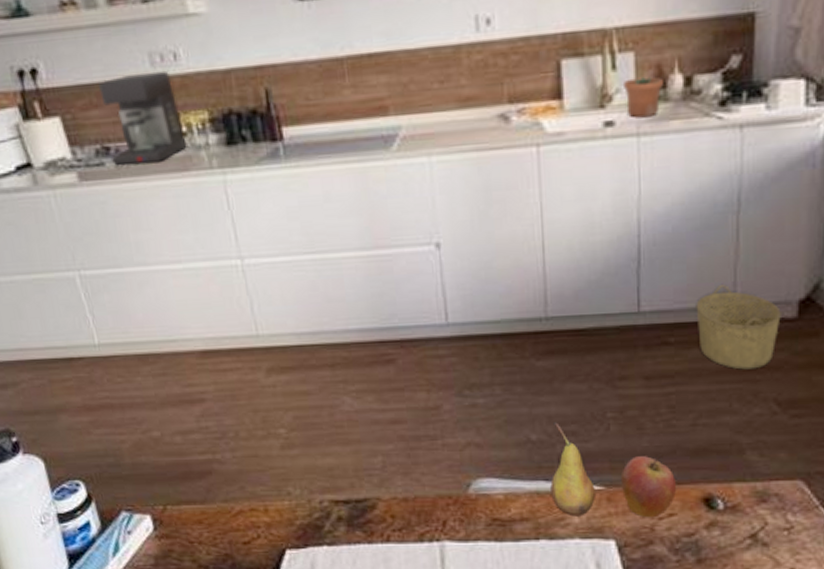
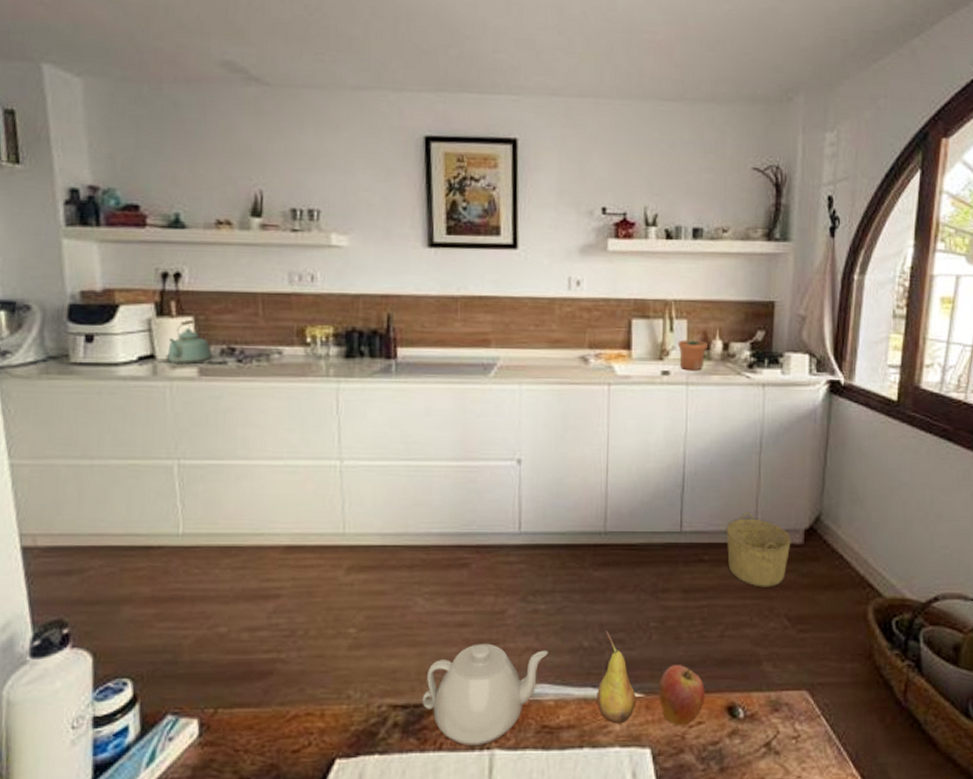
kettle: none [42,120,88,172] -> present [167,319,212,365]
coffee maker: present [98,70,186,166] -> none [235,288,308,367]
teapot: none [363,439,493,539] -> present [422,643,549,747]

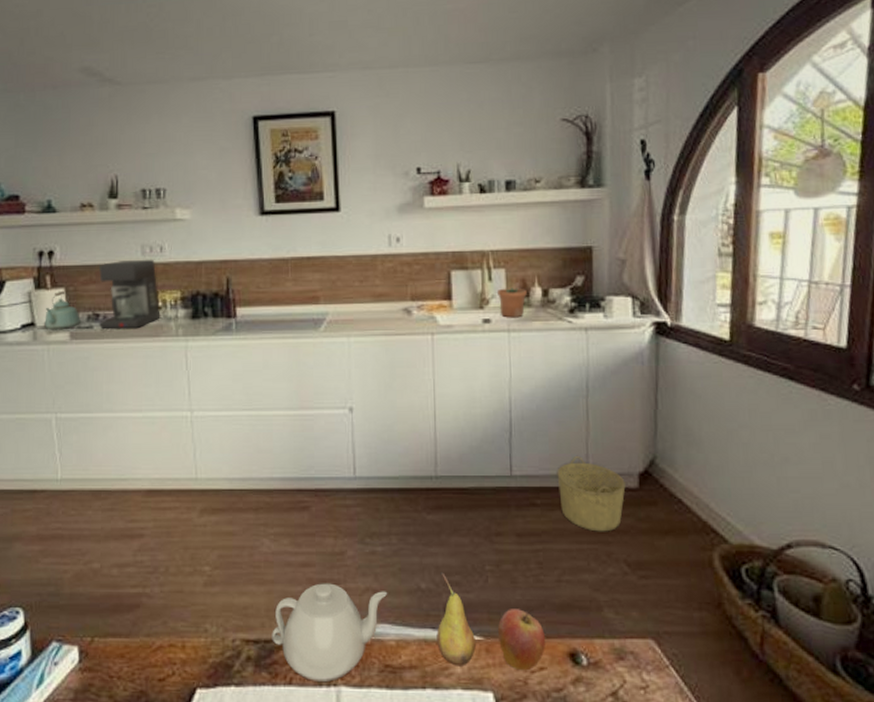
coffee maker: none [235,288,308,367] -> present [98,259,159,330]

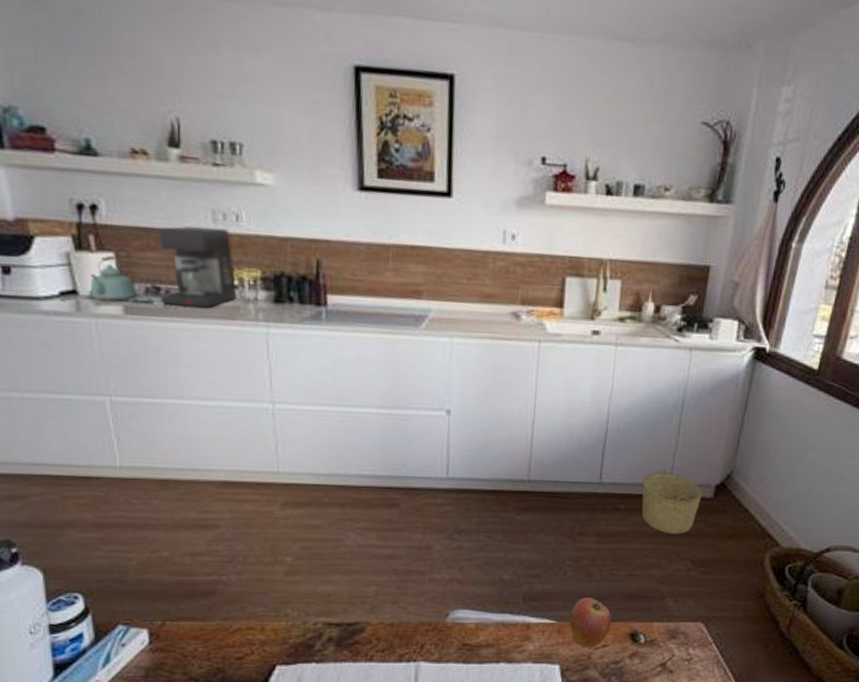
teapot: present [272,583,388,683] -> none [354,574,472,659]
fruit: present [437,572,476,667] -> none [513,566,549,645]
planter: present [497,288,527,318] -> none [610,300,640,332]

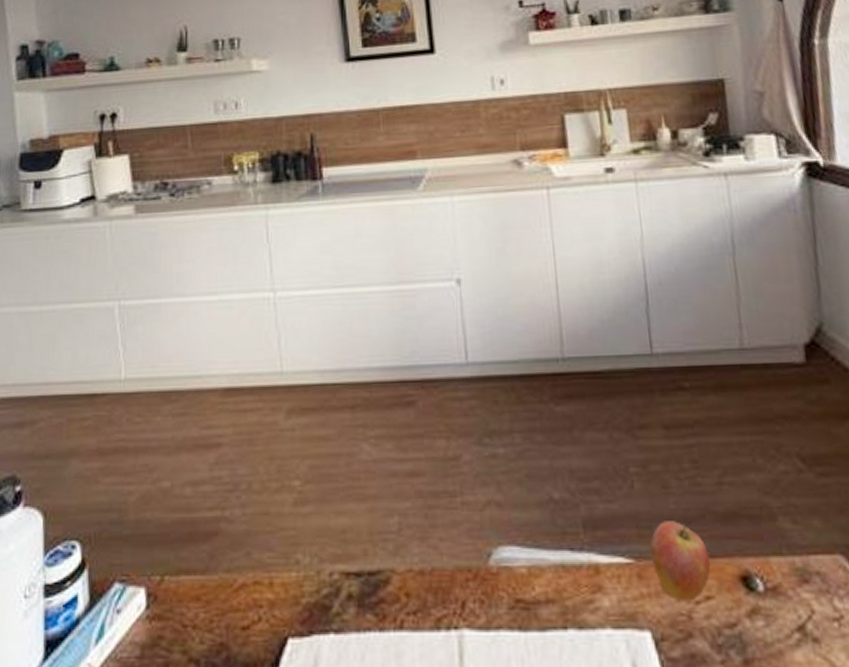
kettle: present [90,255,137,303] -> none [106,157,147,204]
coffee maker: present [157,226,235,309] -> none [166,117,235,200]
basket: present [642,467,702,535] -> none [705,325,790,420]

